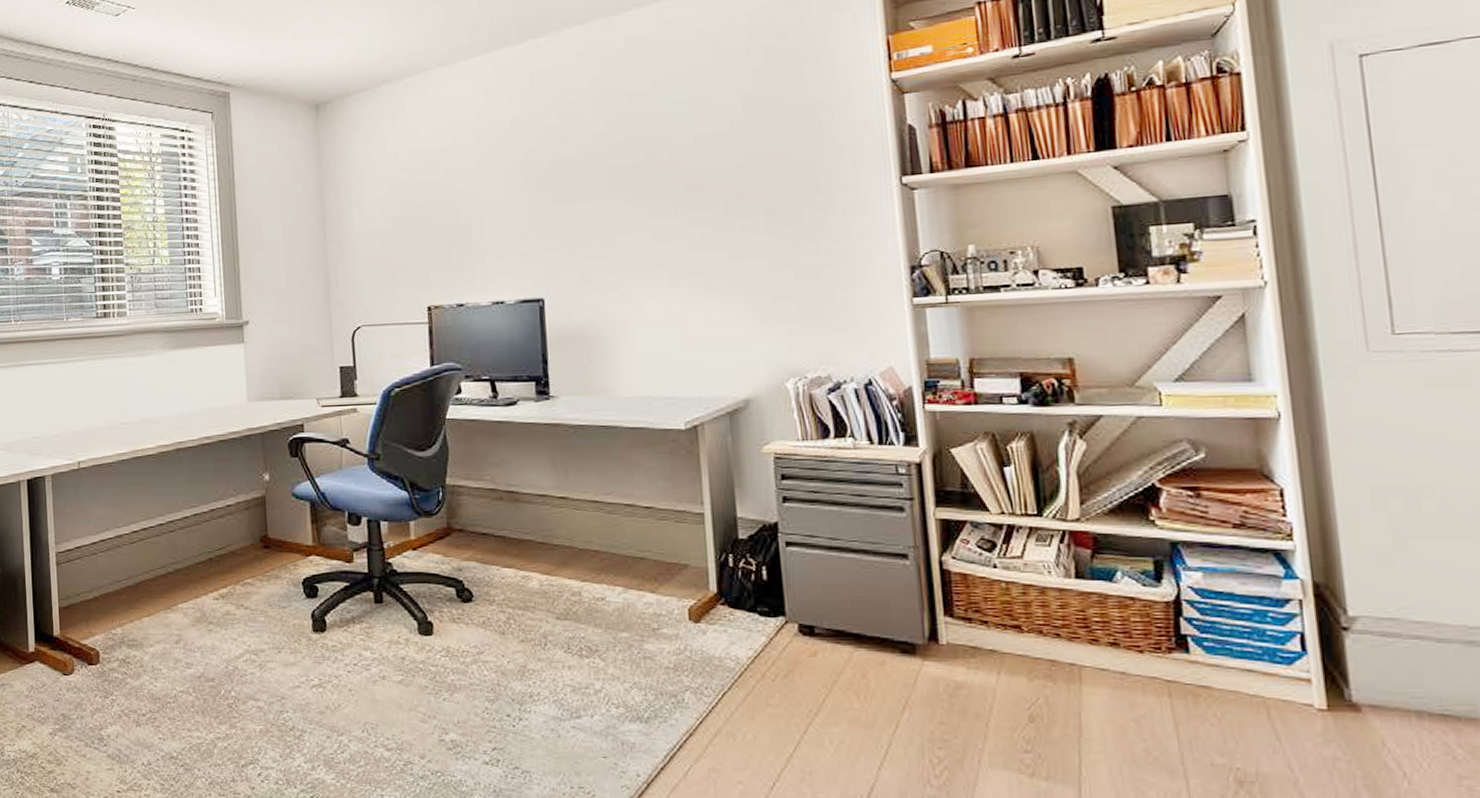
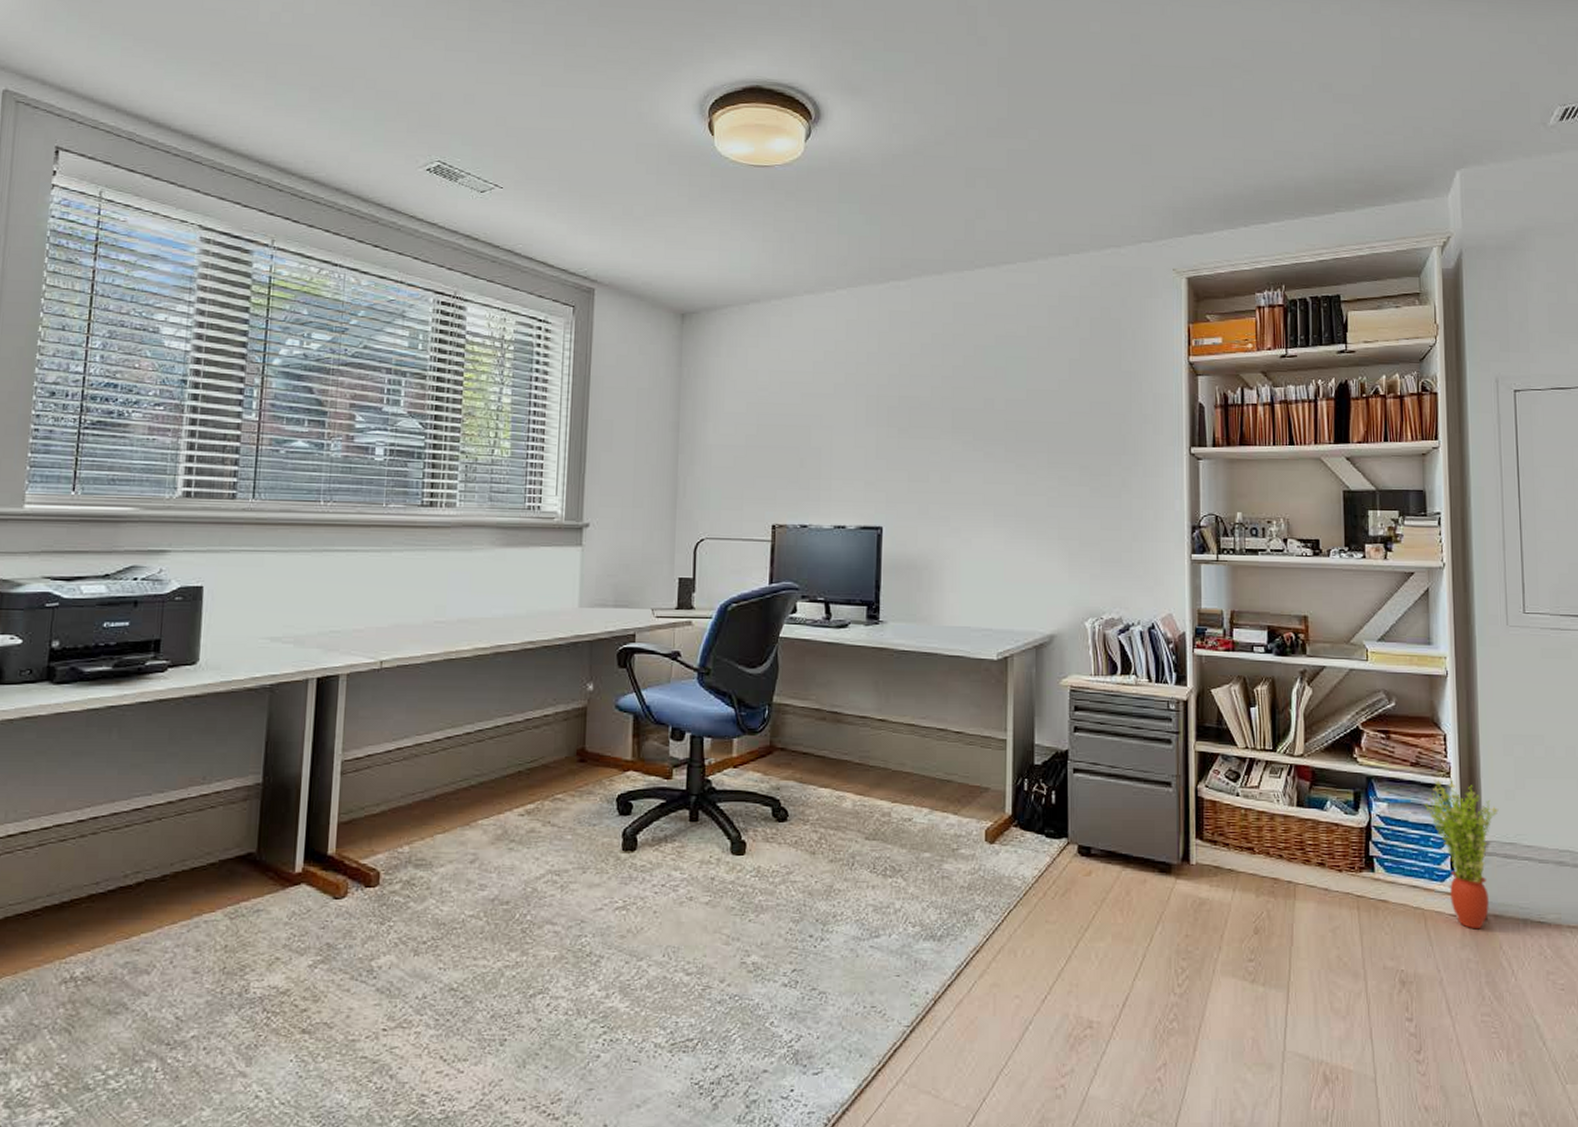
potted plant: none [1256,542,1370,723] -> present [1424,779,1499,930]

